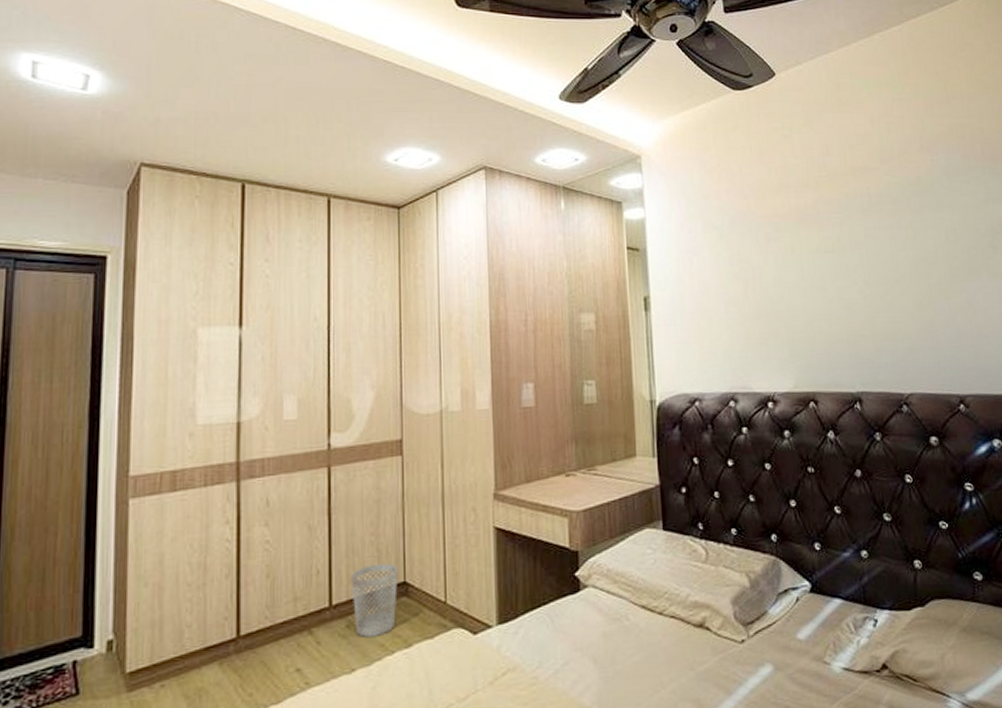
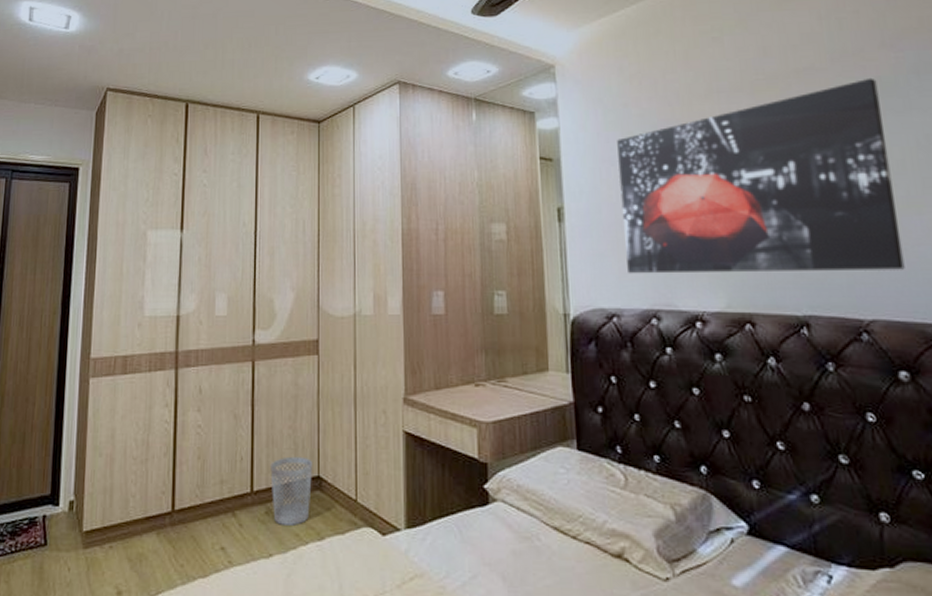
wall art: none [699,177,936,360] -> present [617,77,905,274]

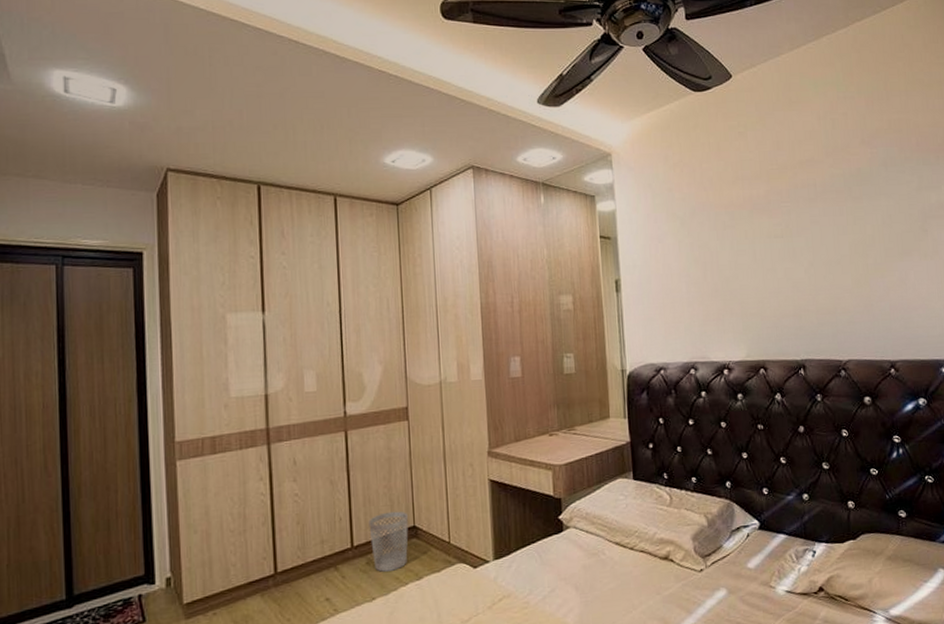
wall art: present [617,77,905,274] -> none [663,169,871,334]

